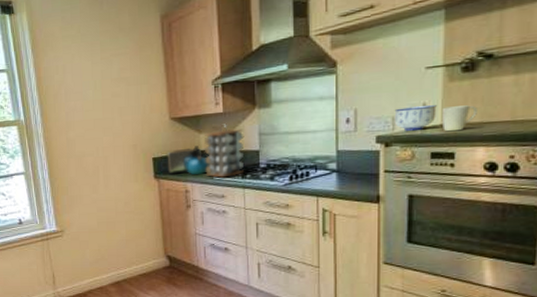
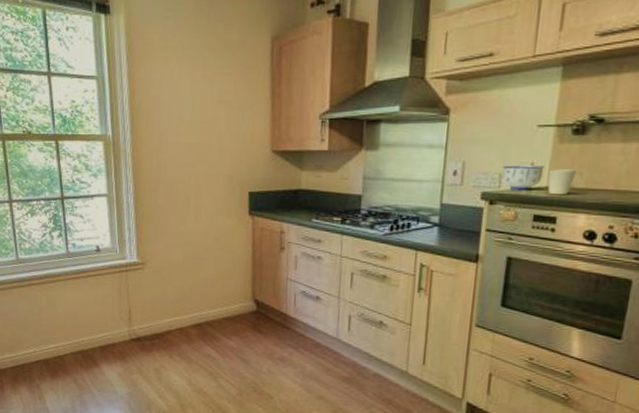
toaster: present [166,147,202,174] -> none [263,185,302,213]
kettle: present [186,146,209,175] -> none [284,184,308,215]
spice rack: present [204,124,245,178] -> none [303,163,347,221]

